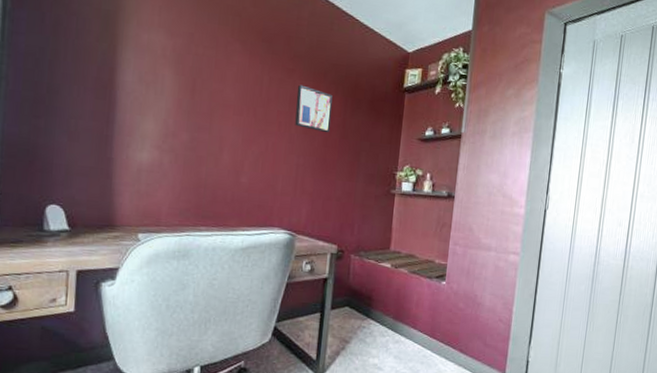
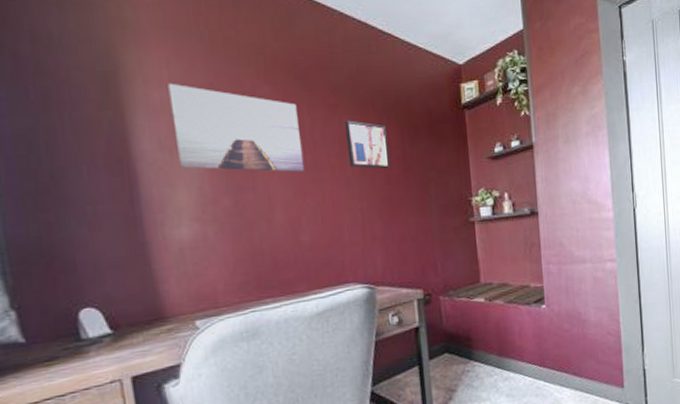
wall art: none [152,28,260,123] -> present [168,83,305,173]

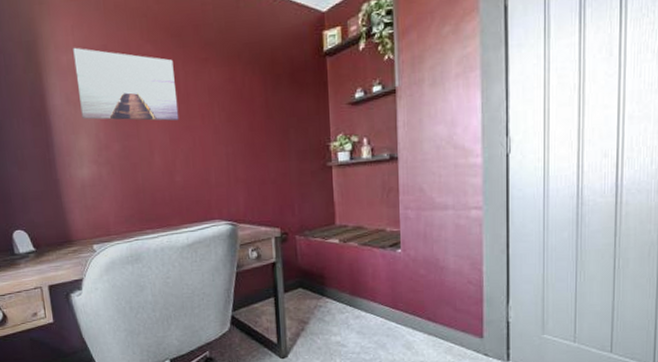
wall art: present [344,120,391,169] -> none [213,72,254,117]

